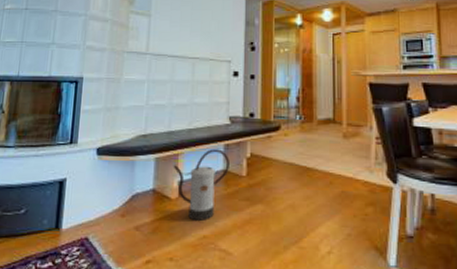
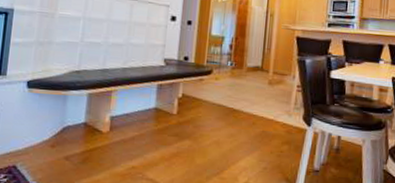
watering can: present [173,149,230,221] -> none [105,88,162,153]

